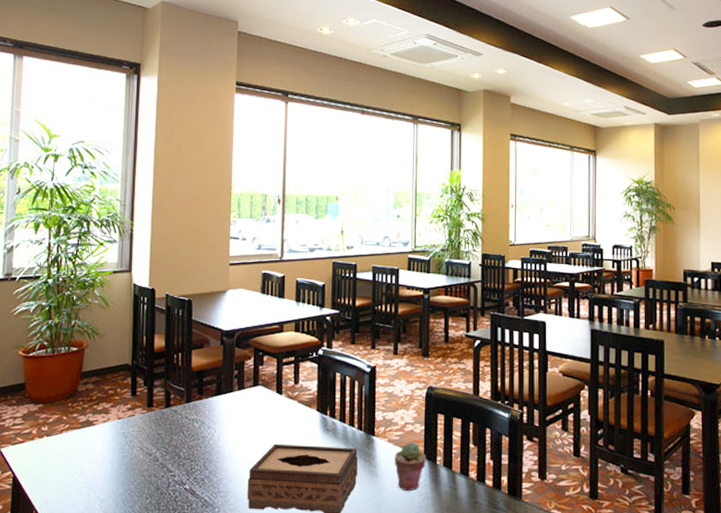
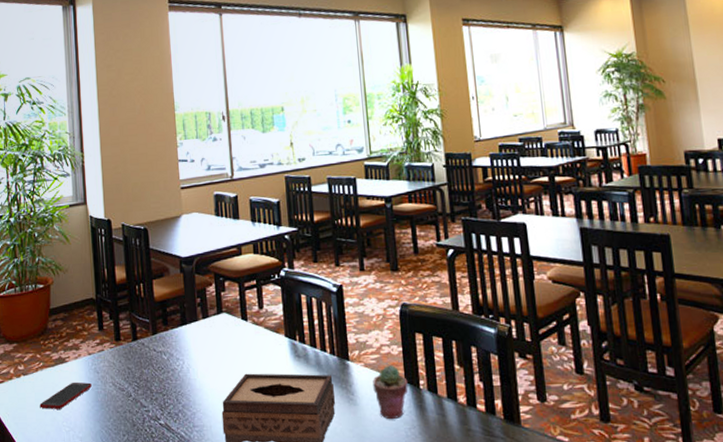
cell phone: none [61,445,118,471] -> present [40,382,92,409]

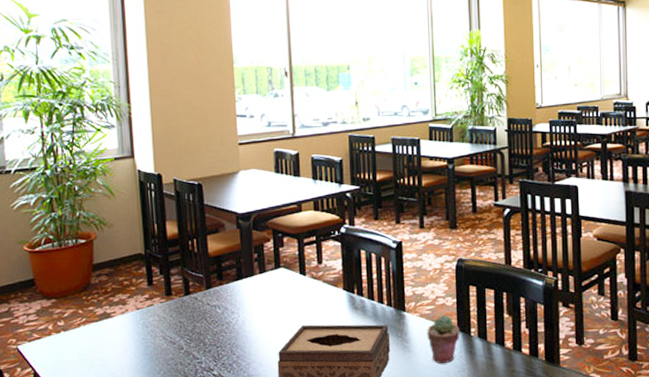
cell phone: present [40,382,92,409] -> none [82,336,140,364]

